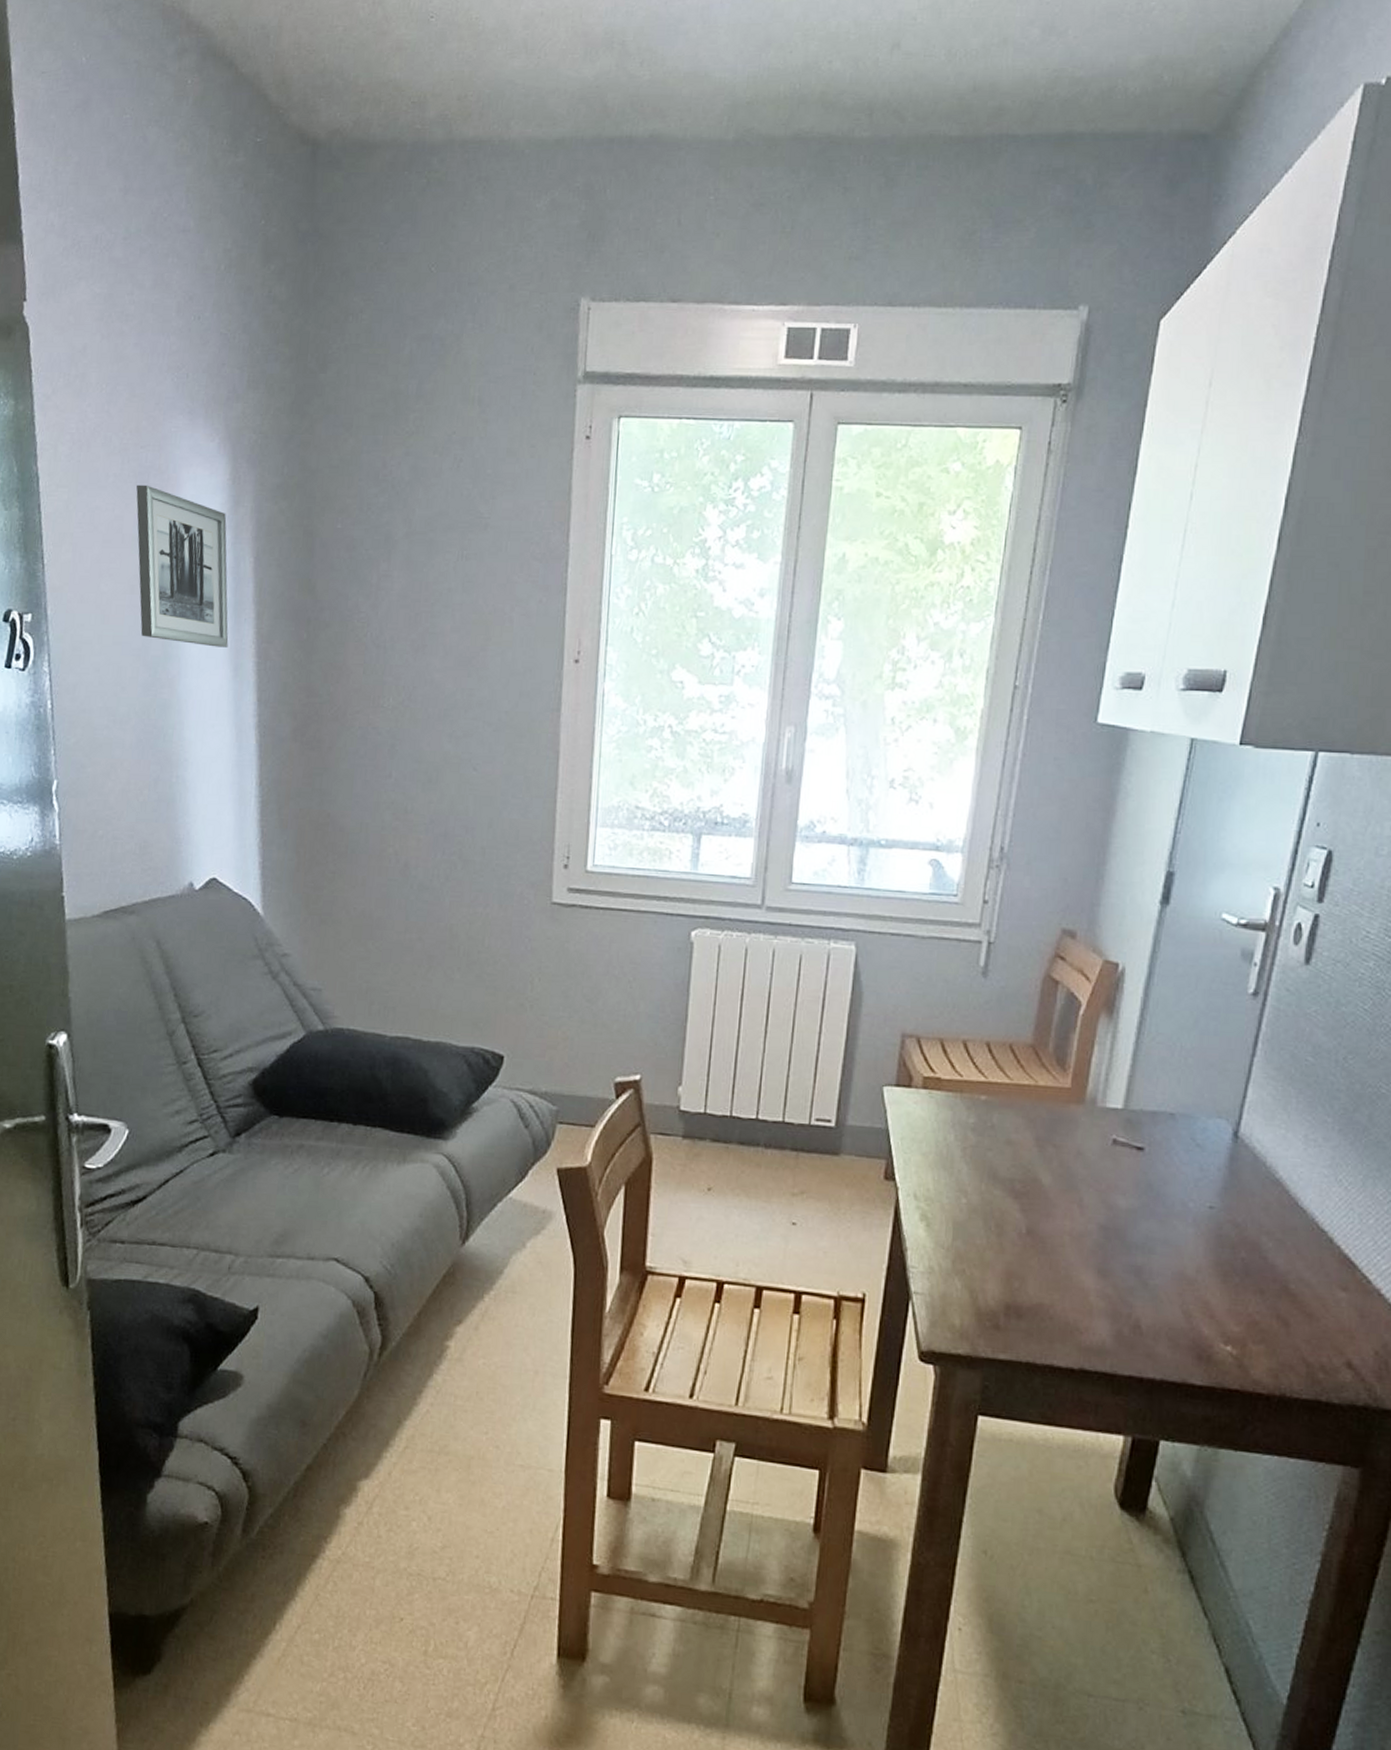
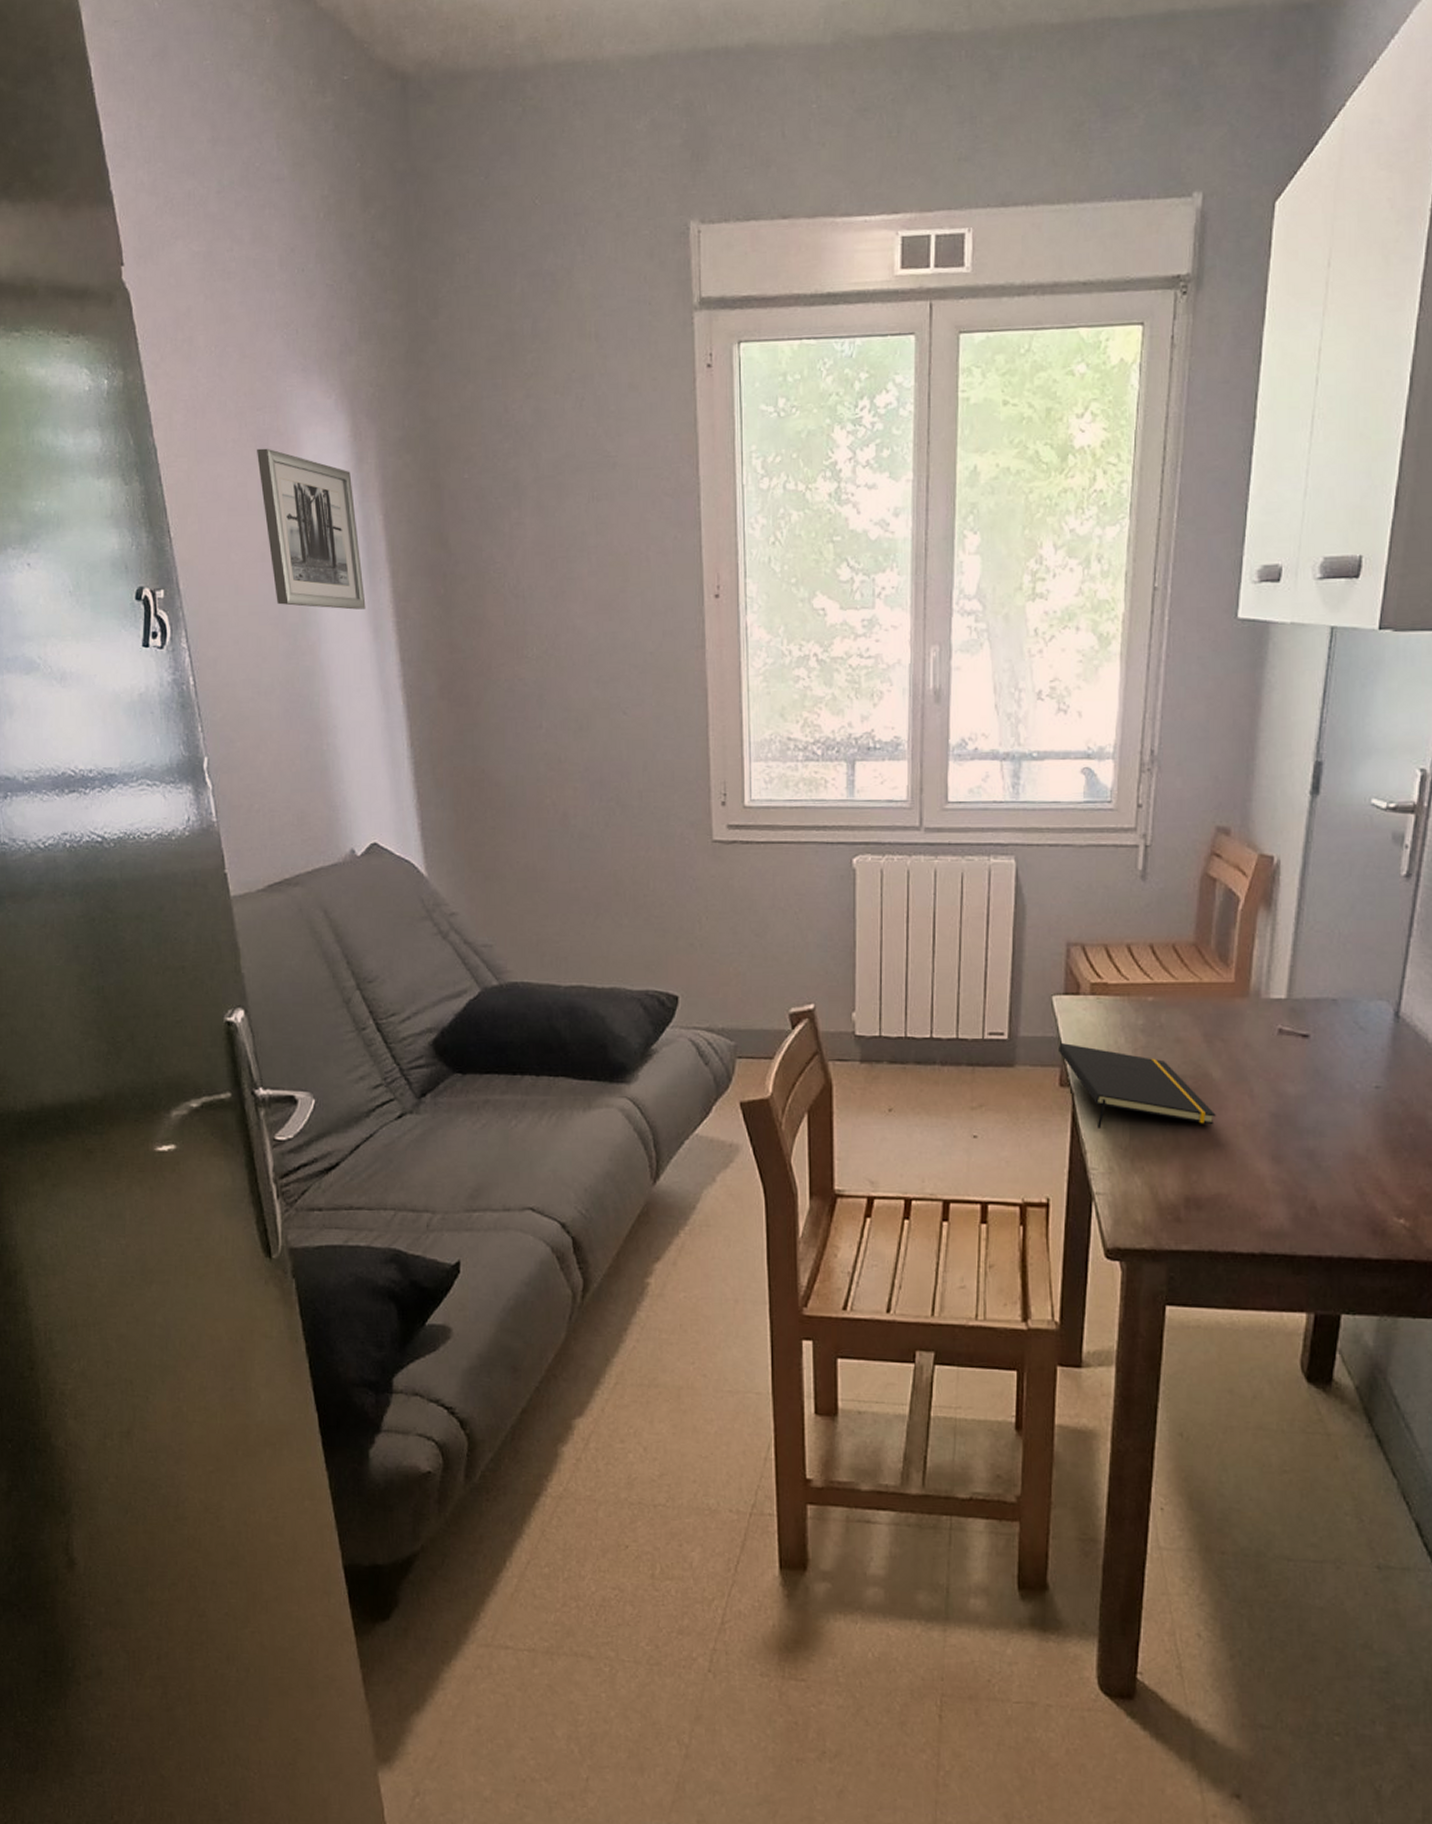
notepad: none [886,1135,1043,1232] -> present [1059,1043,1216,1128]

